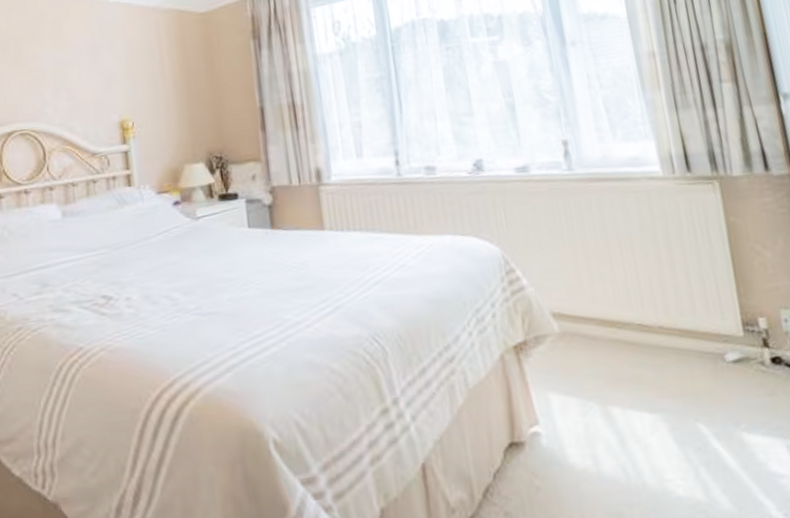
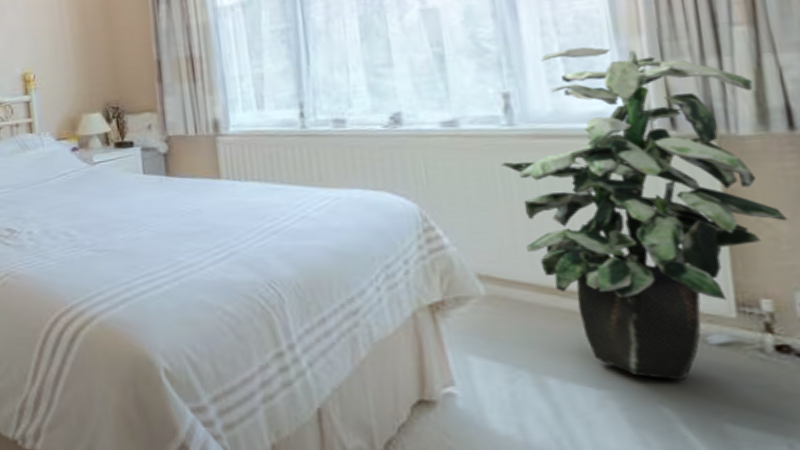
indoor plant: none [565,99,771,398] -> present [501,47,788,380]

